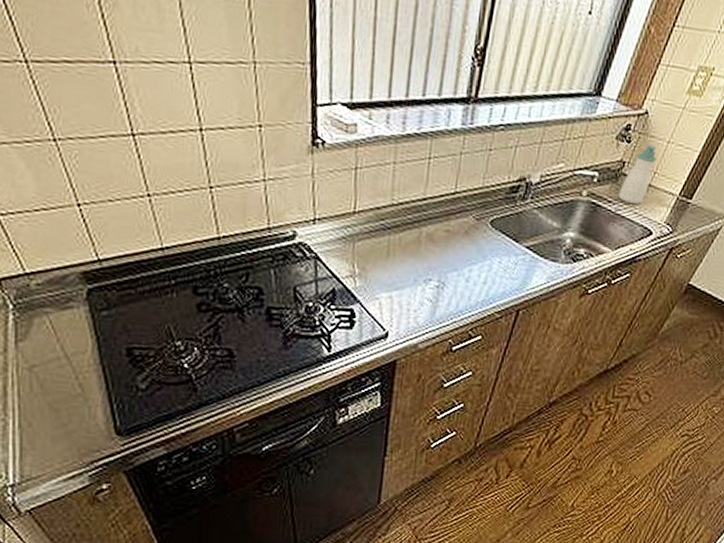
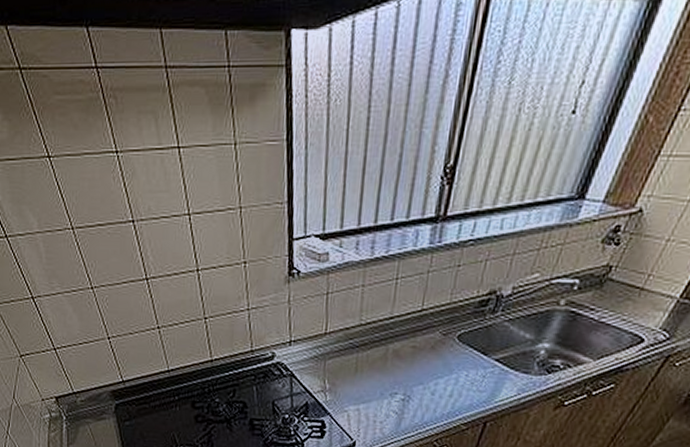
soap bottle: present [618,144,657,205] -> none [602,245,652,311]

